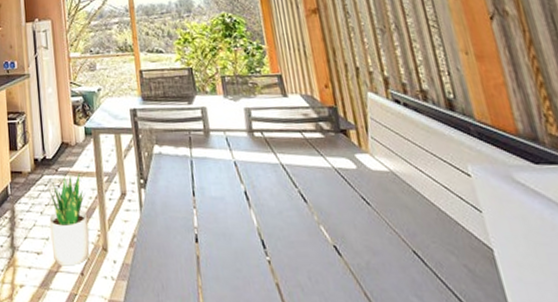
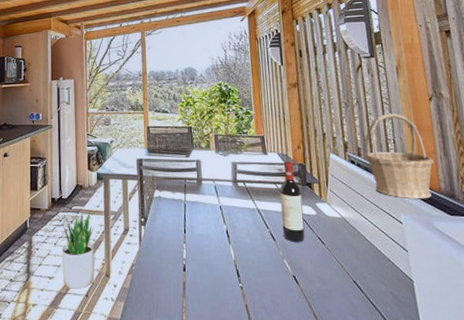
wine bottle: none [306,104,345,205] -> present [279,161,306,243]
basket: none [411,38,507,145] -> present [365,113,434,200]

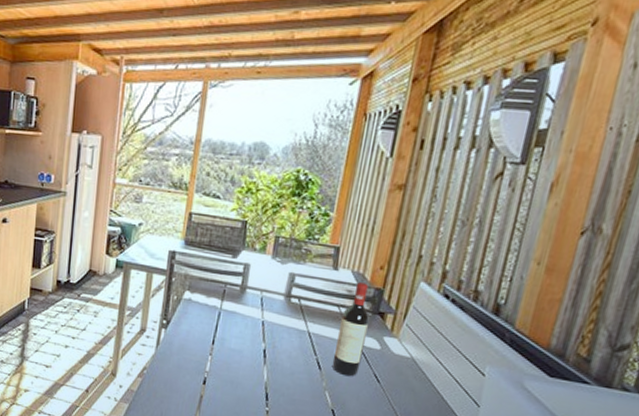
planter: present [61,211,95,289] -> none [61,302,105,384]
basket: present [365,113,434,200] -> none [464,243,555,354]

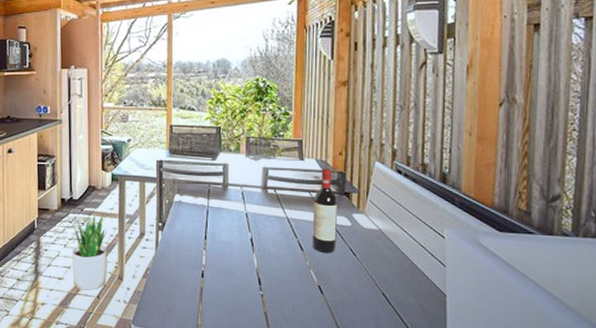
planter: none [61,302,105,384] -> present [72,213,108,291]

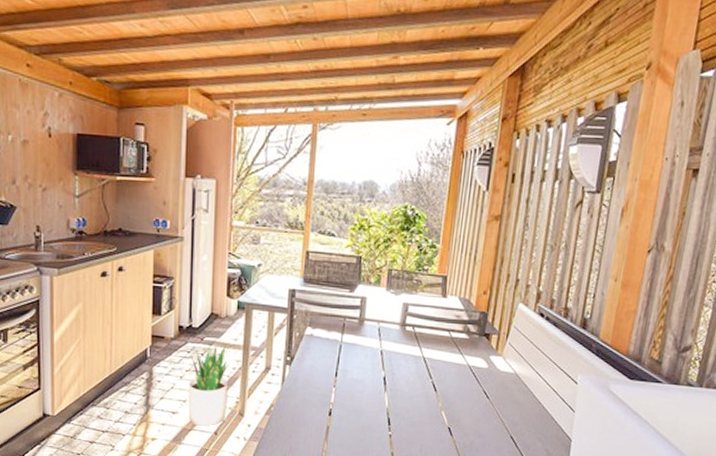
wine bottle: present [312,169,338,254] -> none [446,308,478,396]

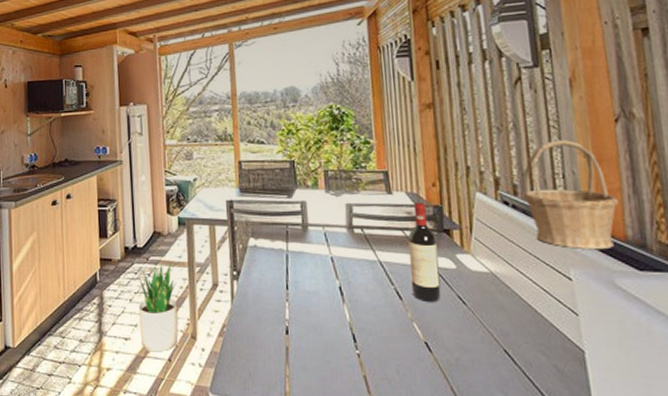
wine bottle: none [446,308,478,396] -> present [408,202,442,303]
basket: none [558,263,631,361] -> present [524,139,618,250]

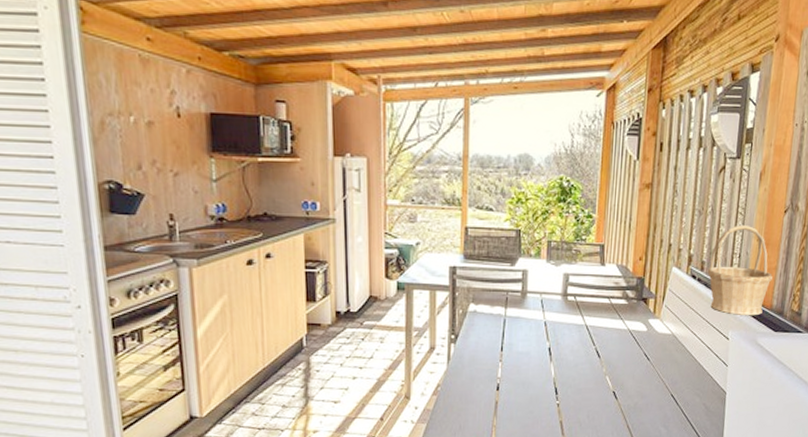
planter: present [138,262,178,352] -> none [350,326,392,413]
wine bottle: present [408,202,442,303] -> none [609,274,636,360]

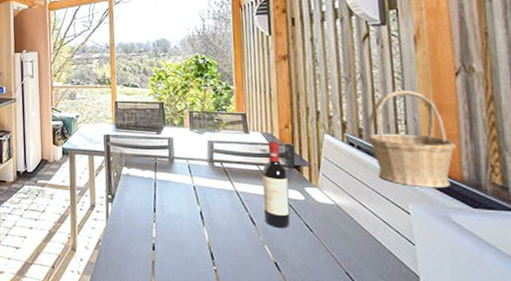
wine bottle: none [609,274,636,360] -> present [262,142,291,229]

